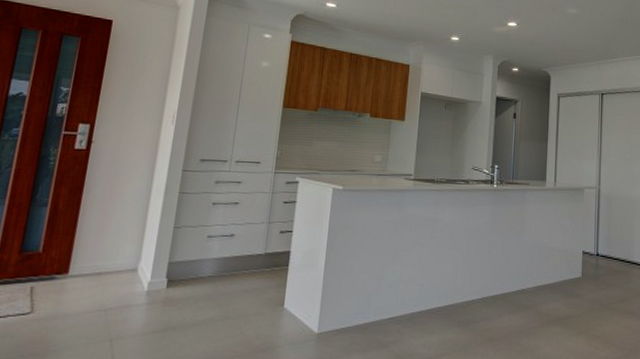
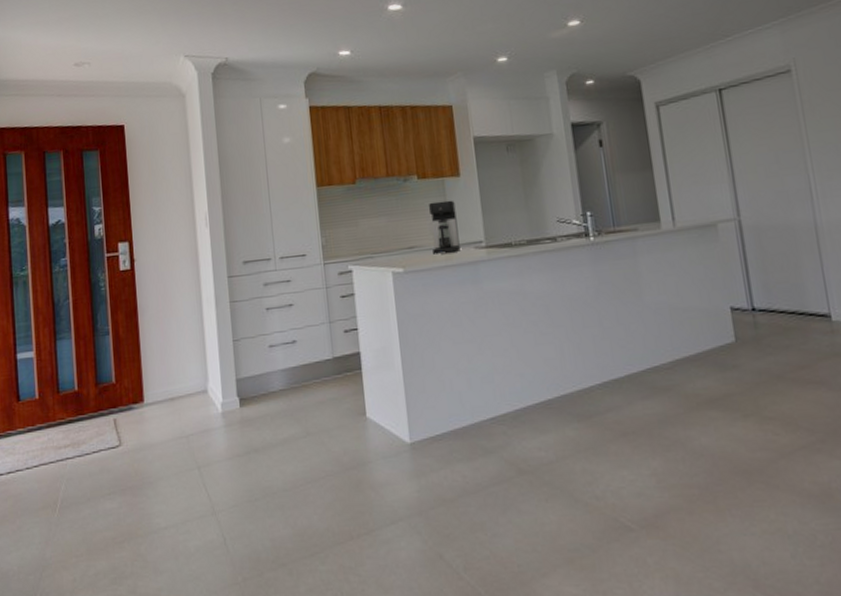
coffee maker: none [370,137,396,181] -> present [429,200,460,254]

